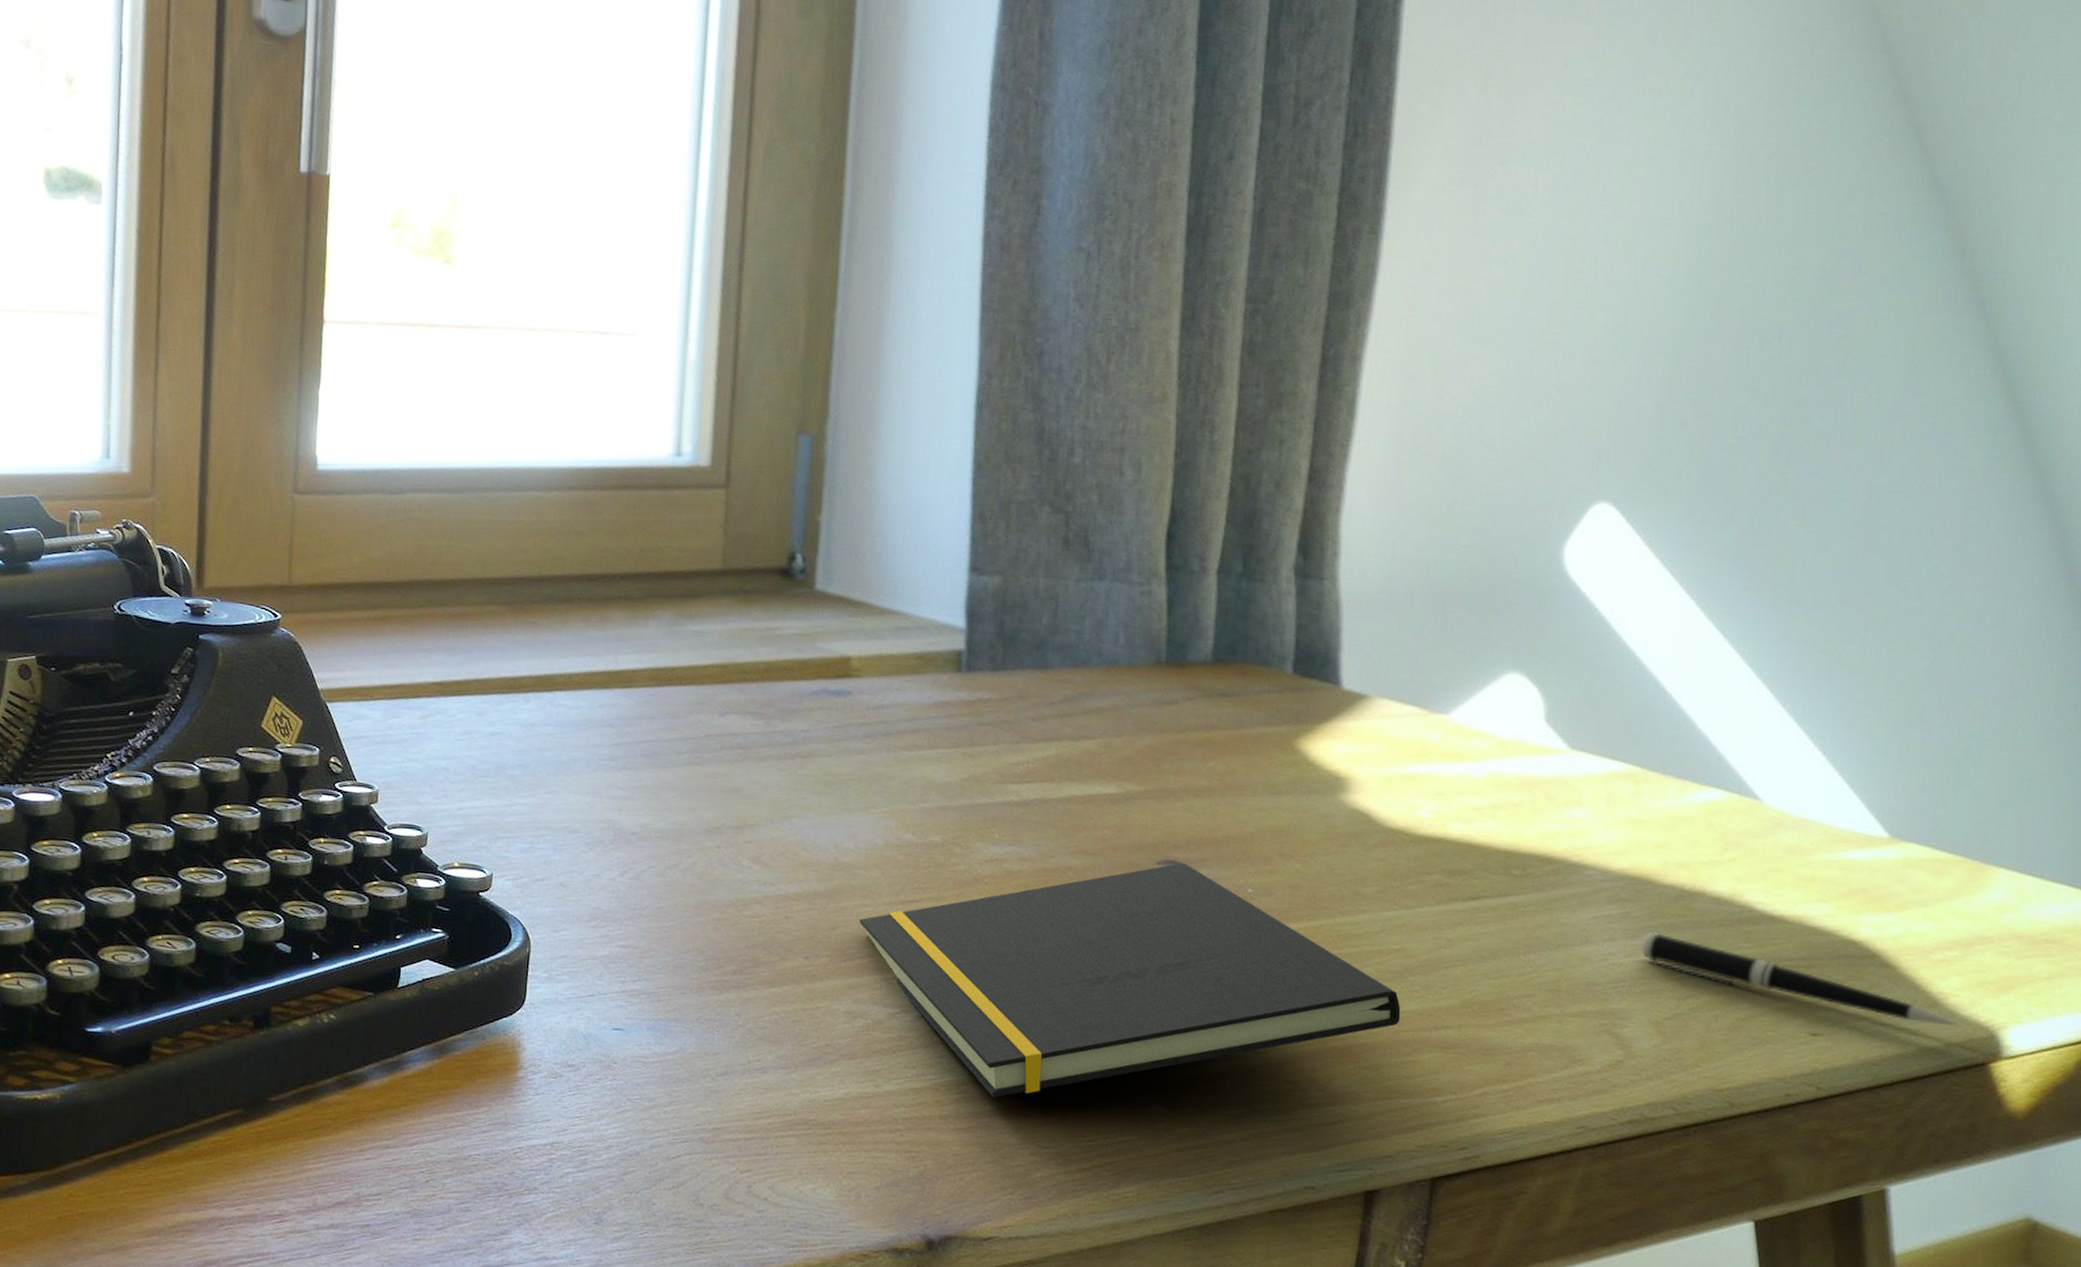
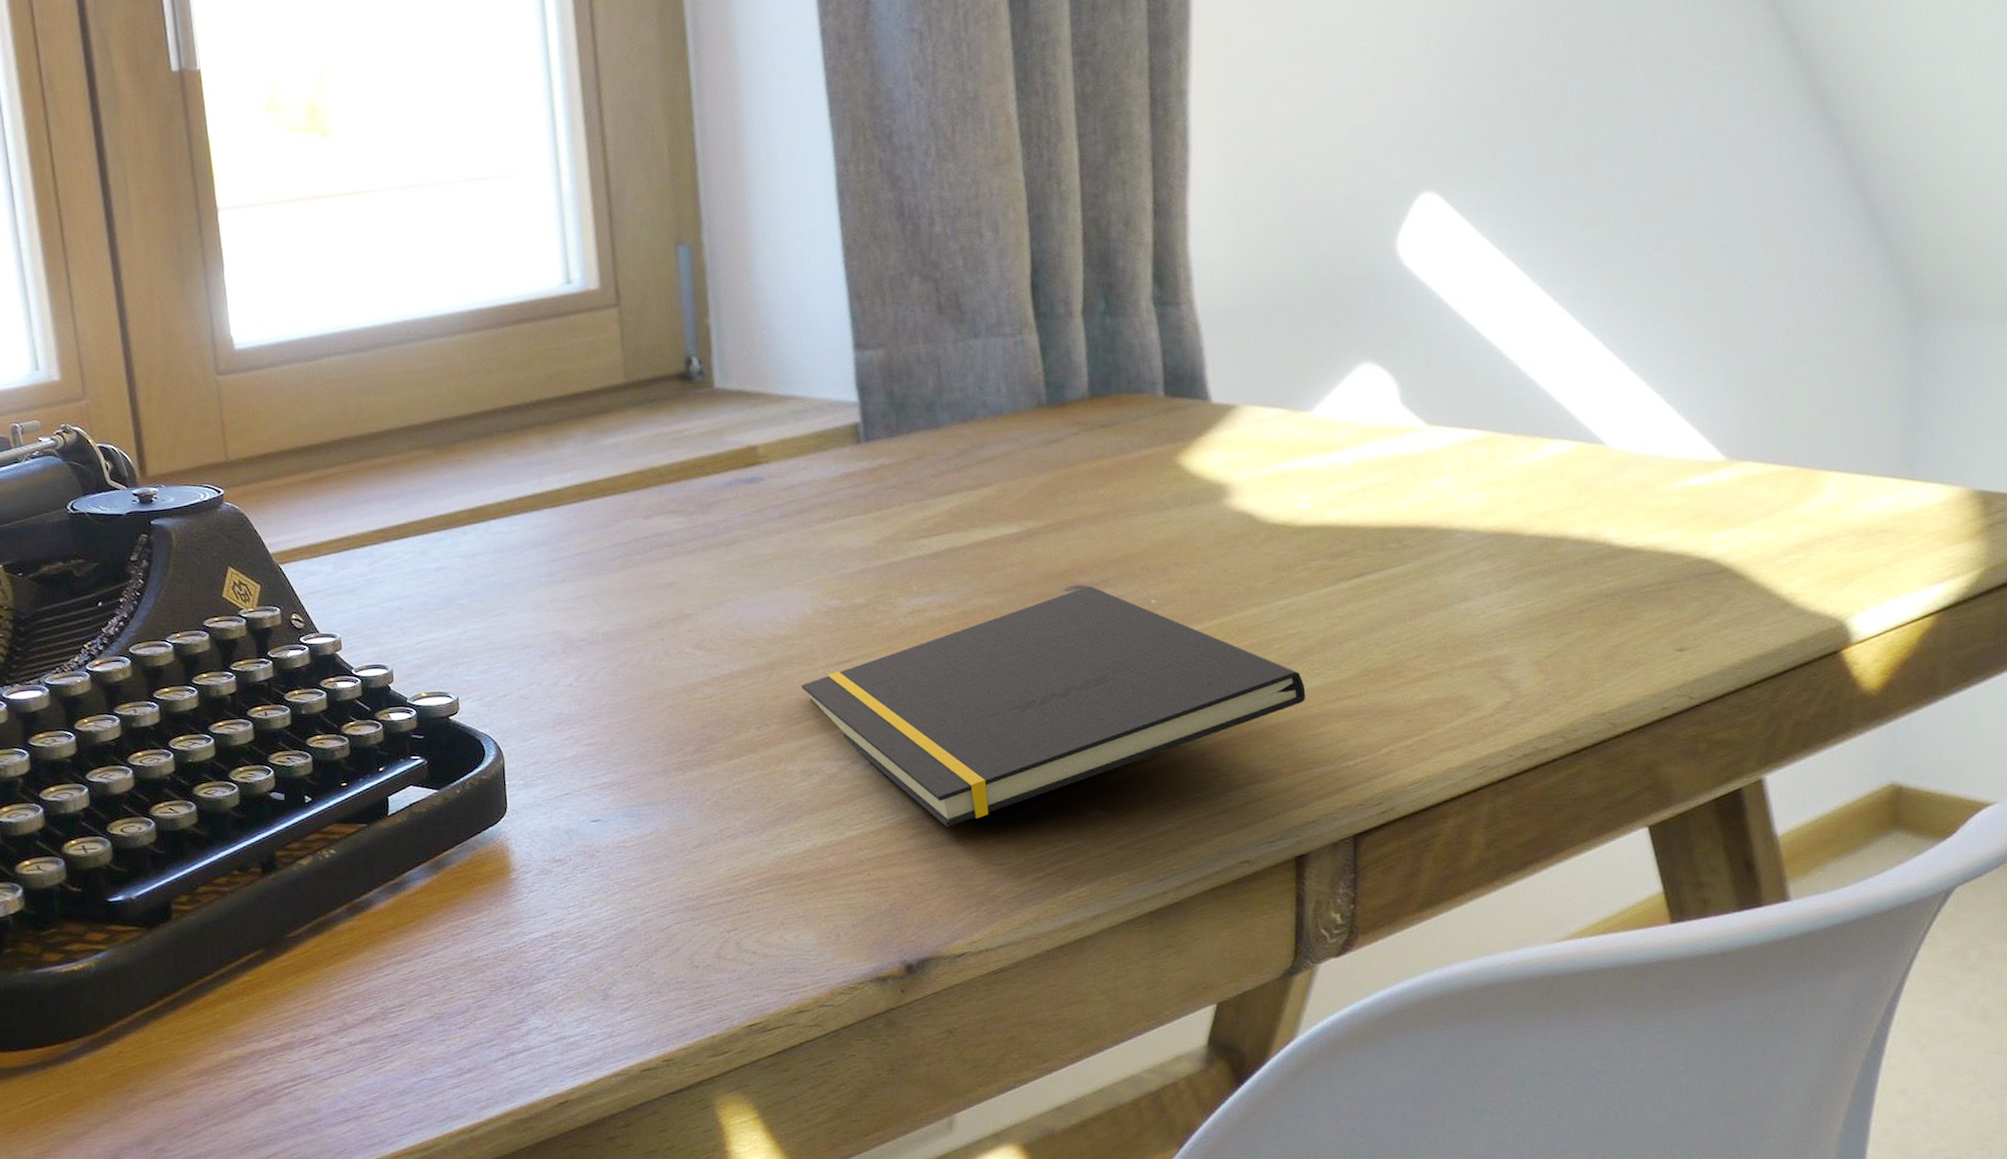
pen: present [1641,931,1958,1026] -> none [1514,580,1809,624]

